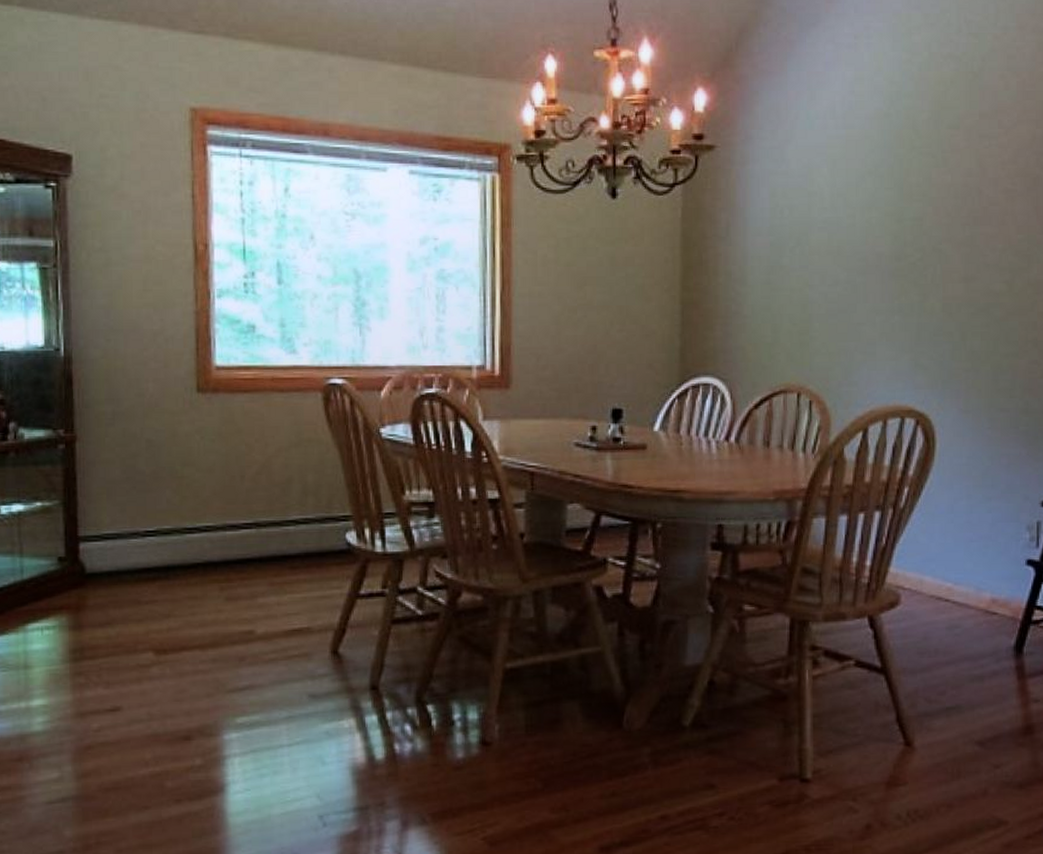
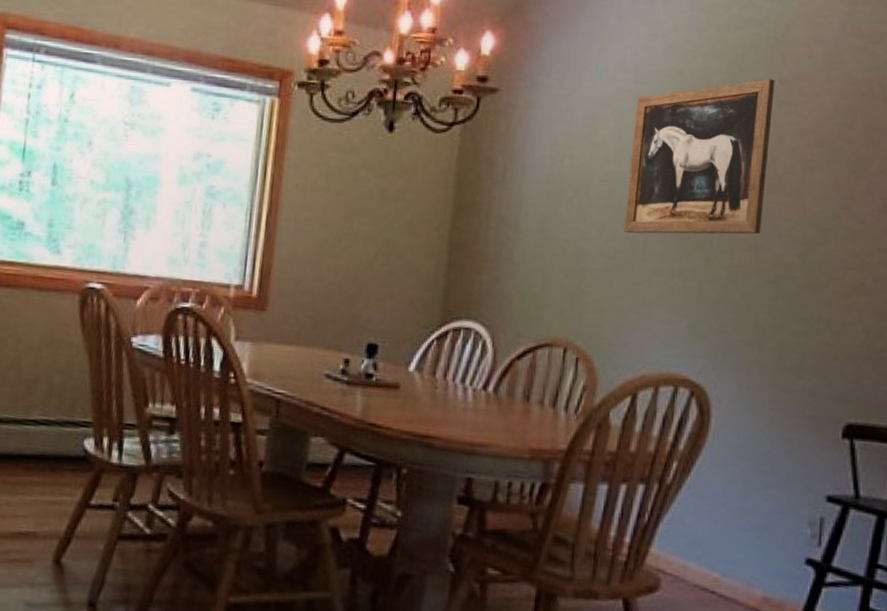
wall art: none [844,114,975,277] -> present [624,78,775,235]

